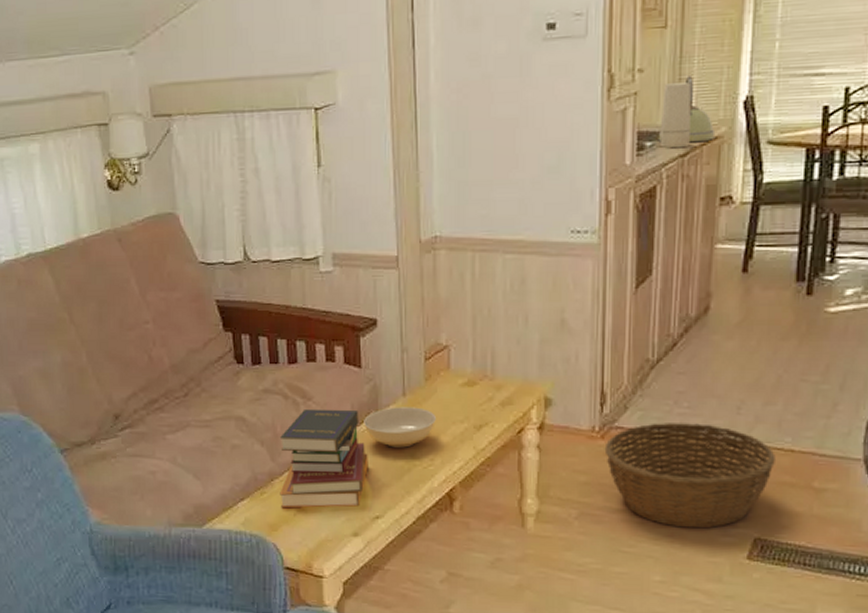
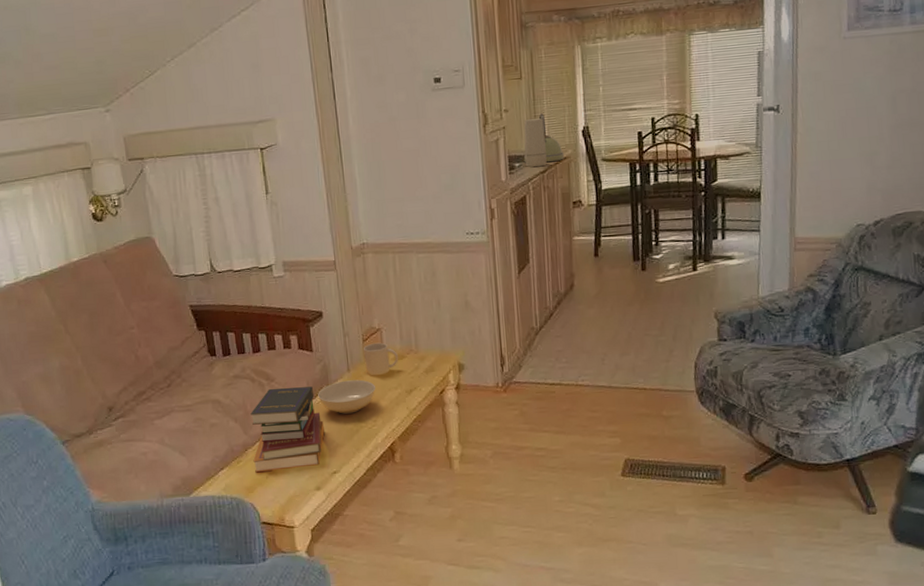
mug: none [425,363,469,404] -> present [364,342,399,376]
basket: present [604,423,775,529] -> none [507,374,634,457]

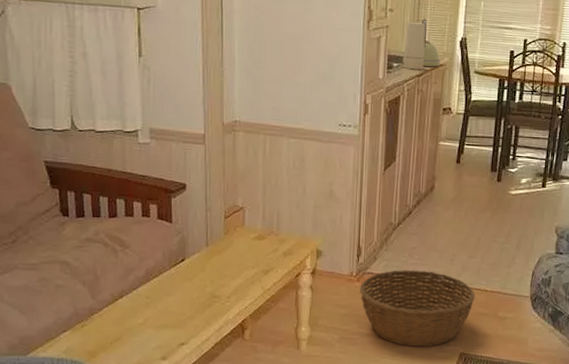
books: present [250,386,325,473] -> none [98,255,176,338]
bowl: present [318,379,375,414] -> none [173,255,232,288]
mug: present [364,342,399,376] -> none [224,221,259,254]
basket: none [507,374,634,457] -> present [359,270,475,347]

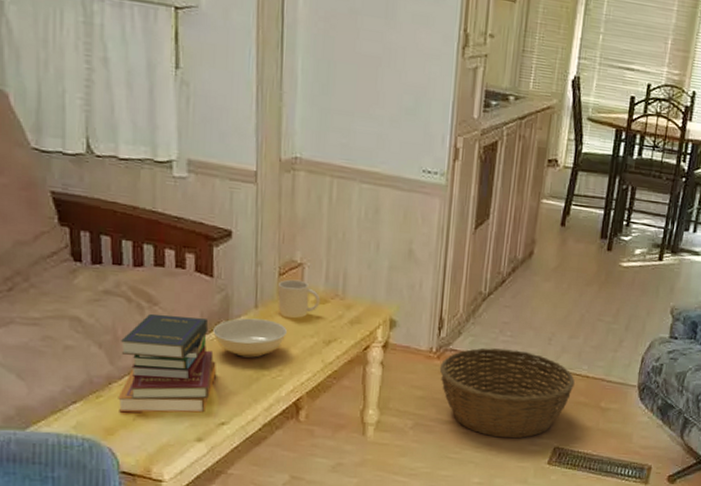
books: none [98,255,176,338] -> present [118,313,216,413]
bowl: none [173,255,232,288] -> present [213,318,287,358]
mug: none [224,221,259,254] -> present [278,279,321,319]
kettle: present [402,18,441,68] -> none [502,49,549,110]
canister: present [403,22,425,70] -> none [502,52,532,112]

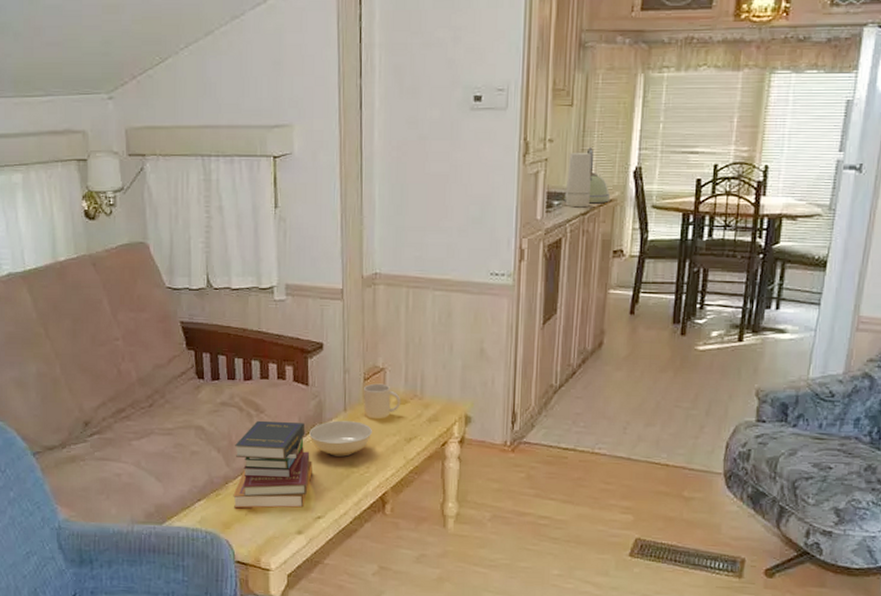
basket: present [439,347,575,439] -> none [514,439,654,530]
kettle: none [502,49,549,110] -> present [563,147,611,204]
canister: none [502,52,532,112] -> present [565,153,592,208]

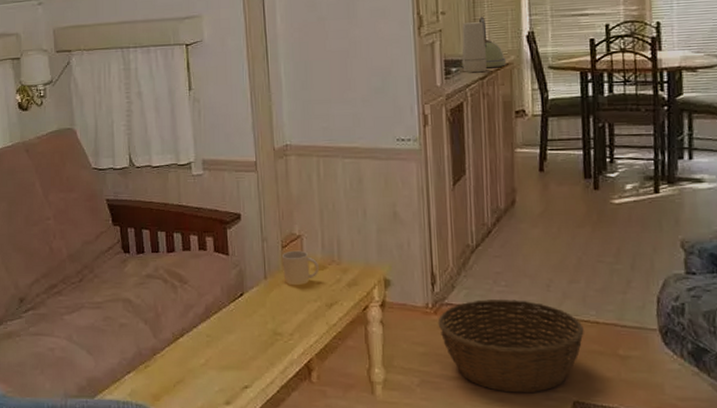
books: present [233,420,312,509] -> none [161,291,237,380]
bowl: present [309,420,372,457] -> none [232,288,293,324]
basket: none [514,439,654,530] -> present [437,299,584,393]

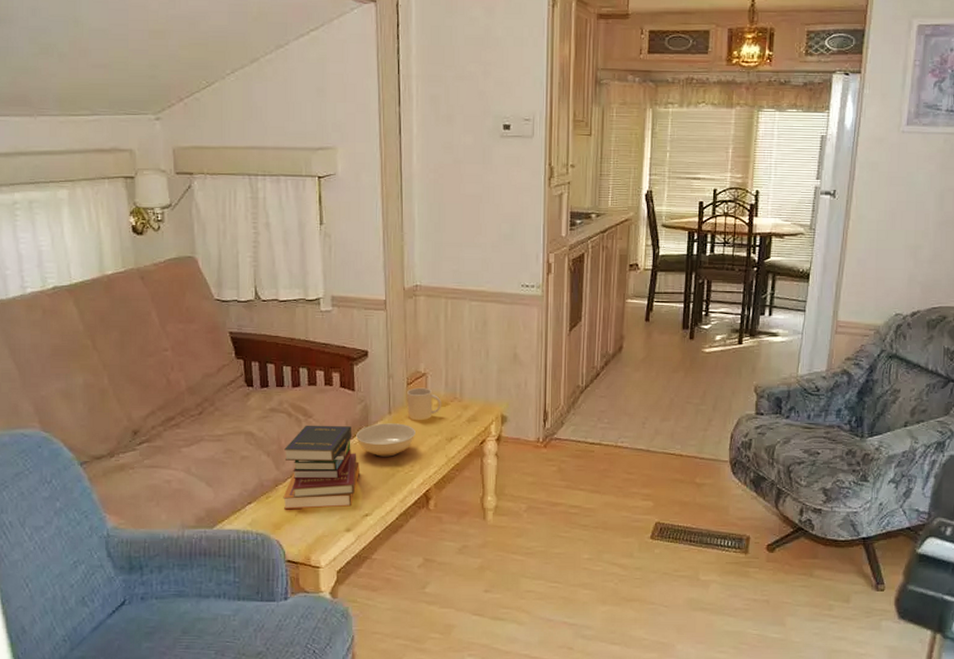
books: none [161,291,237,380] -> present [283,425,359,510]
bowl: none [232,288,293,324] -> present [356,423,415,457]
basket: present [437,299,584,393] -> none [546,435,670,516]
kettle: present [461,17,507,69] -> none [585,173,626,223]
canister: present [462,22,487,73] -> none [586,177,609,226]

